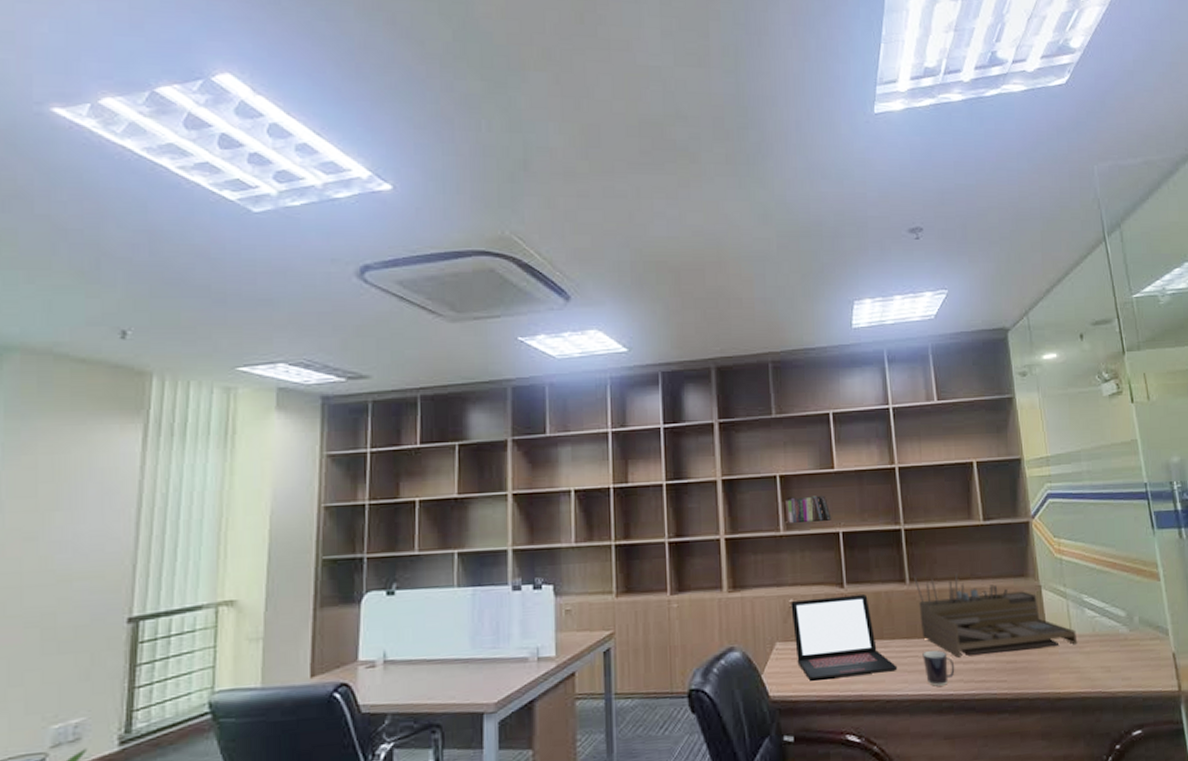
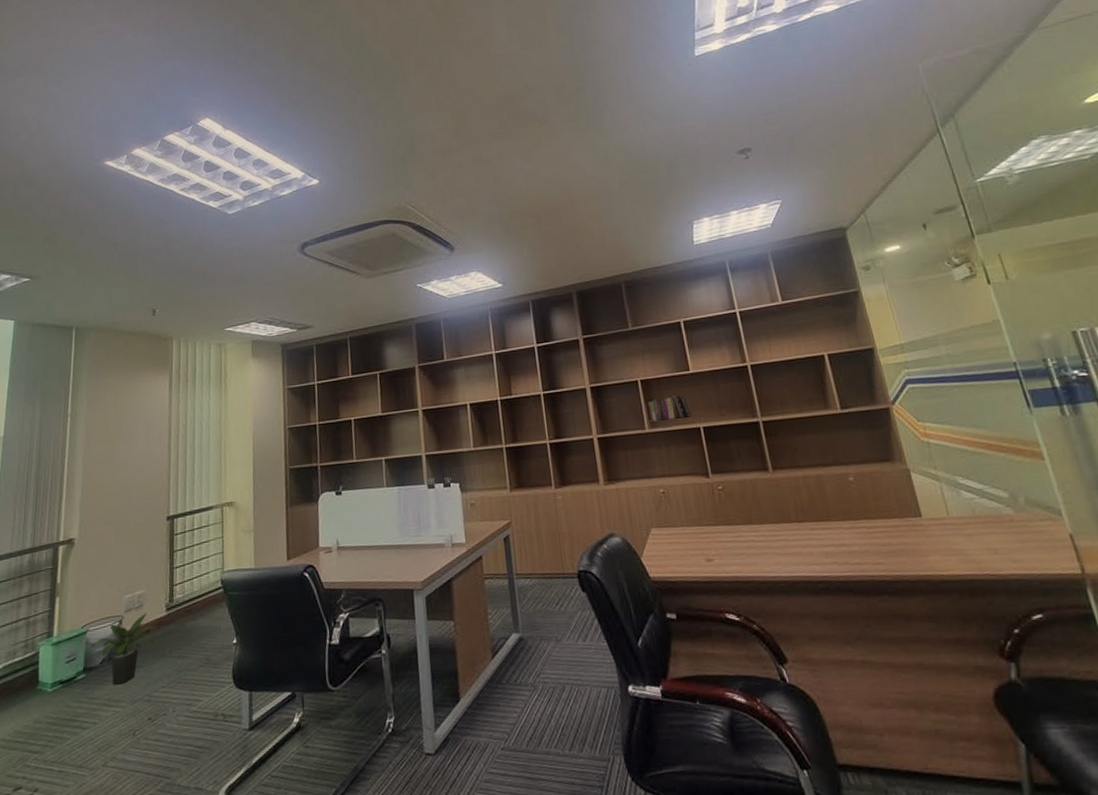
laptop: present [791,594,898,681] -> none [661,483,769,563]
desk organizer: present [914,571,1078,658] -> none [776,459,957,541]
mug: present [922,650,955,687] -> none [792,533,828,569]

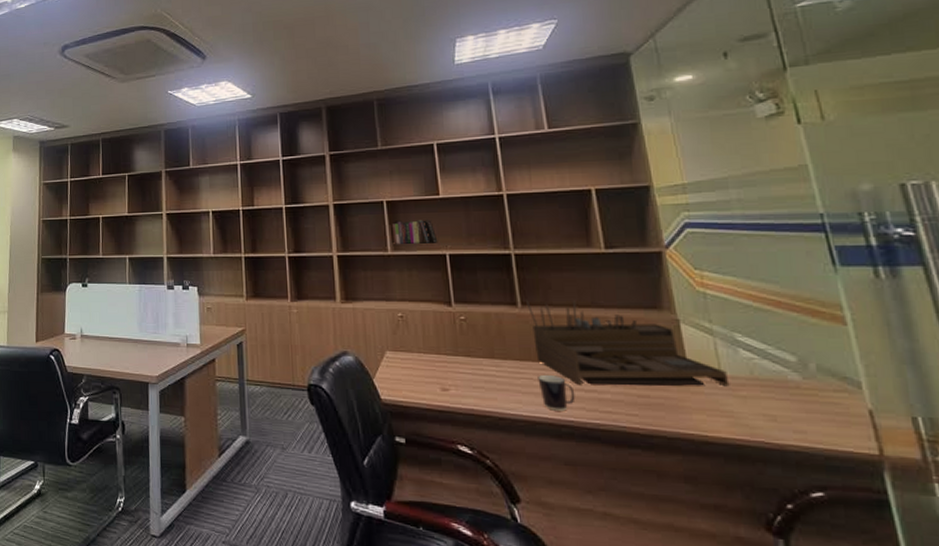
desk organizer: none [776,459,957,541] -> present [526,298,730,387]
mug: none [792,533,828,569] -> present [537,374,576,411]

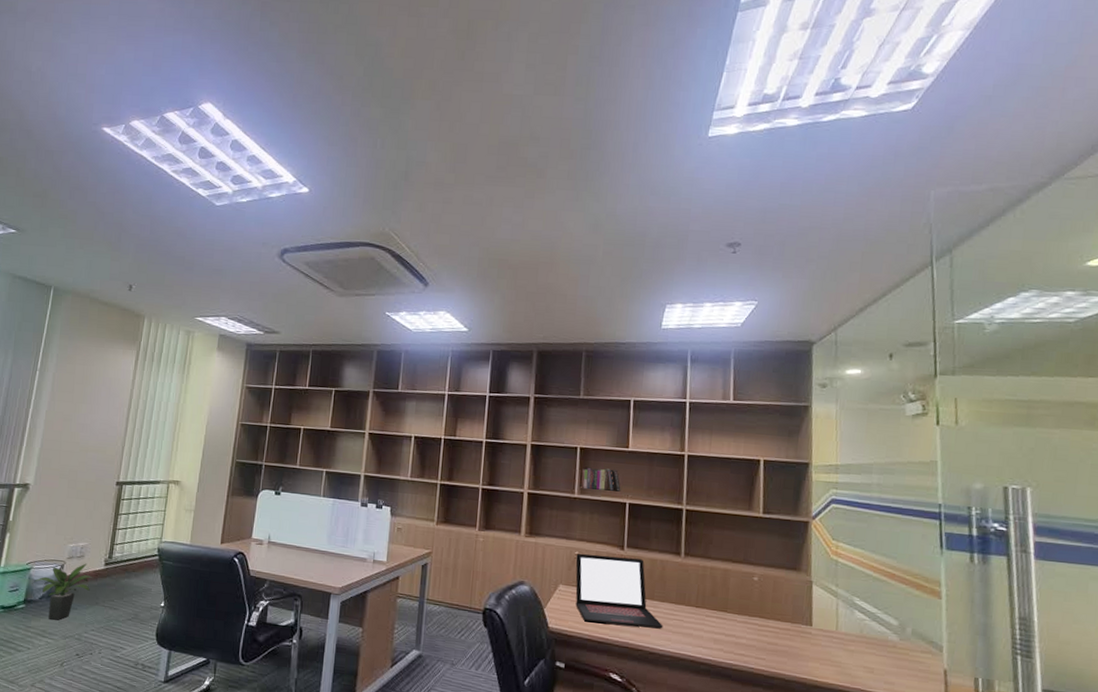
laptop: none [399,314,511,391] -> present [575,553,663,629]
desk organizer: present [526,298,730,387] -> none [689,550,843,641]
mug: present [537,374,576,411] -> none [687,617,717,651]

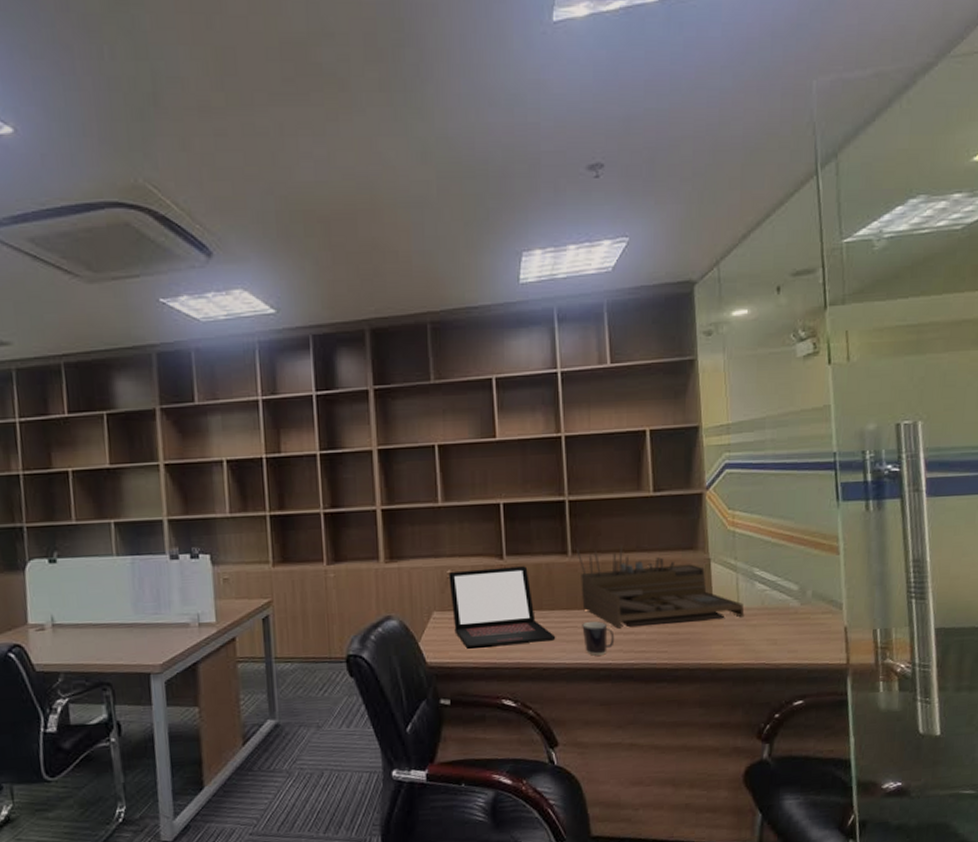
books: present [581,467,621,492] -> none [443,465,492,494]
mug: none [687,617,717,651] -> present [582,621,615,656]
desk organizer: none [689,550,843,641] -> present [576,544,745,629]

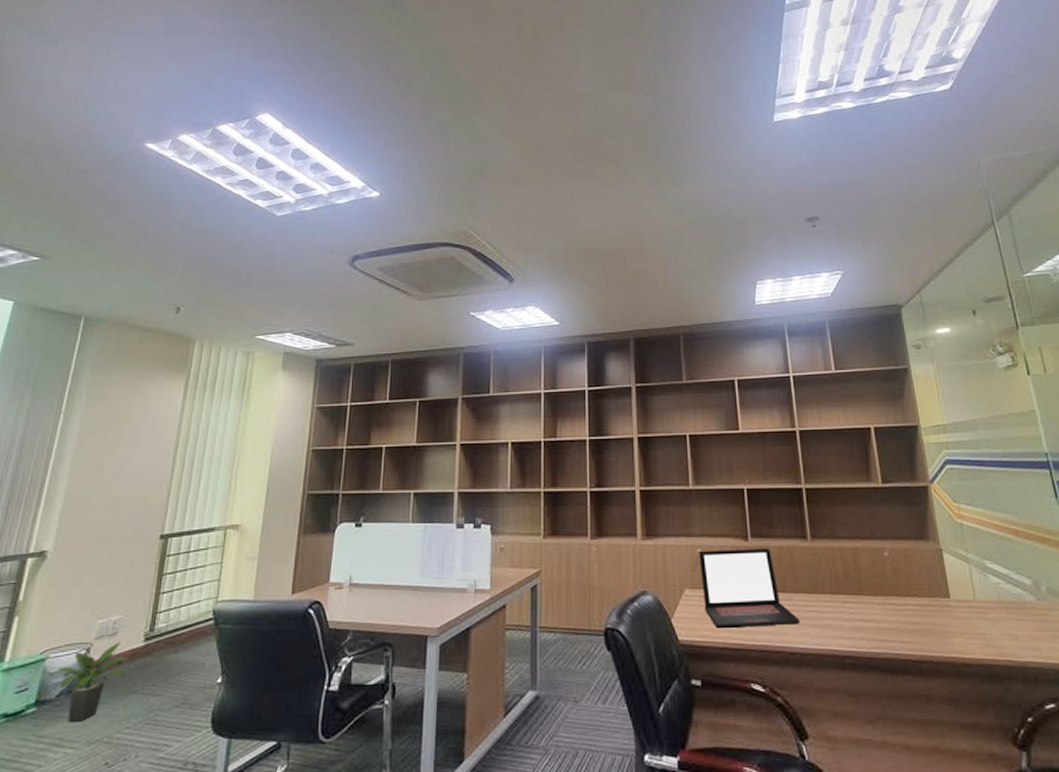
desk organizer: present [576,544,745,629] -> none [815,531,982,615]
mug: present [582,621,615,656] -> none [824,606,857,642]

